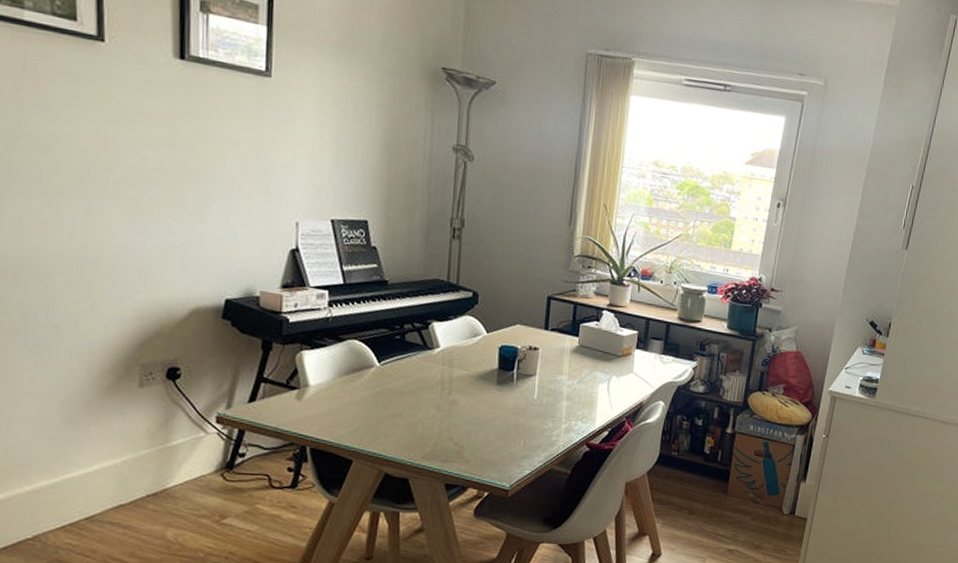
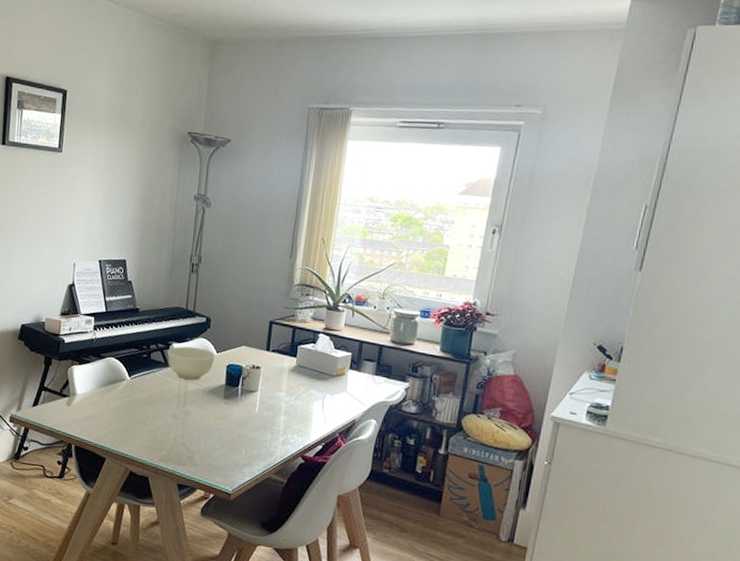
bowl: none [425,325,485,365] -> present [167,346,215,380]

